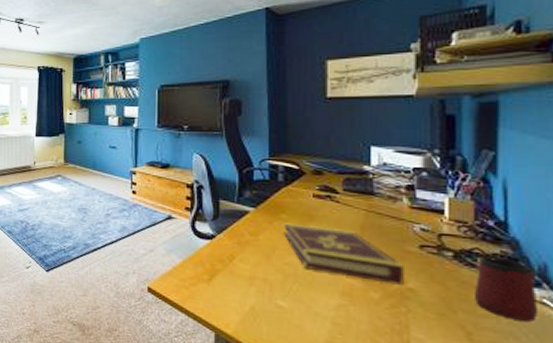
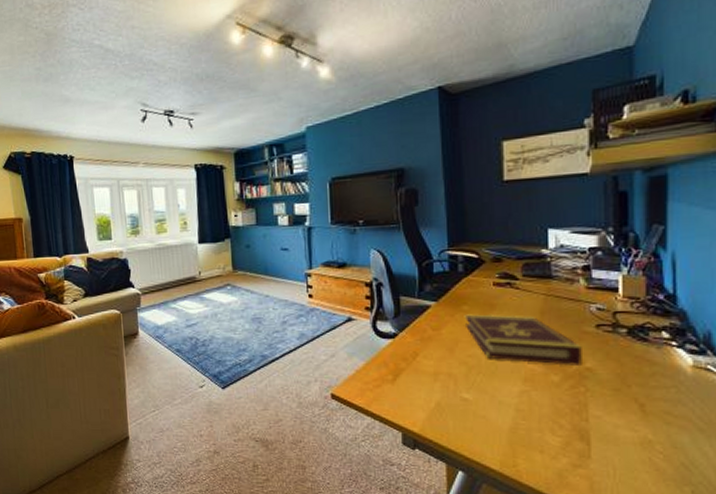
mug: present [475,256,537,323] -> none [647,329,702,389]

